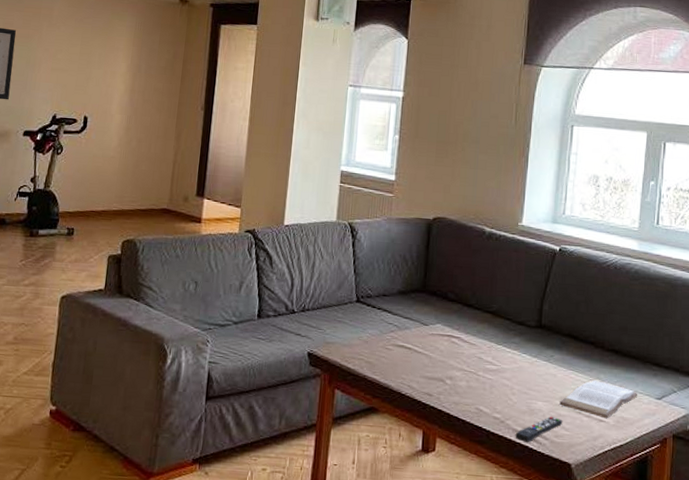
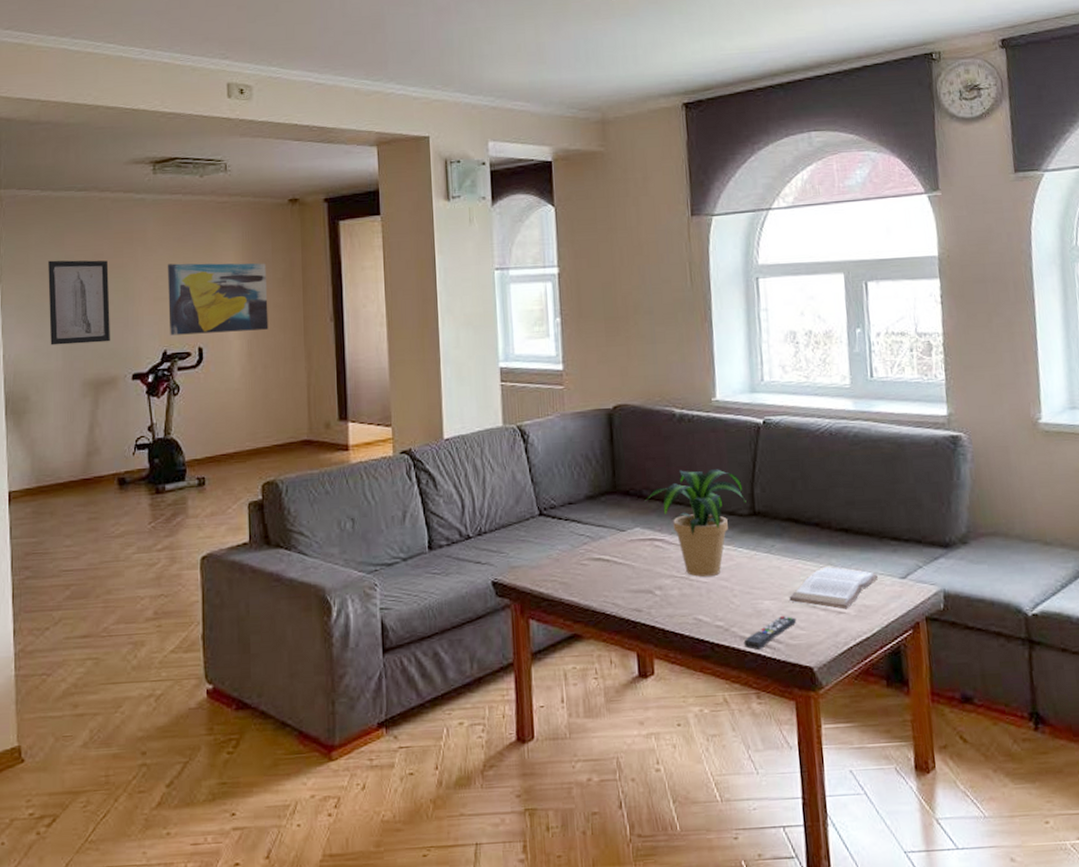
wall art: none [61,40,152,109] -> present [167,263,269,336]
potted plant: none [449,280,535,374] -> present [646,469,746,577]

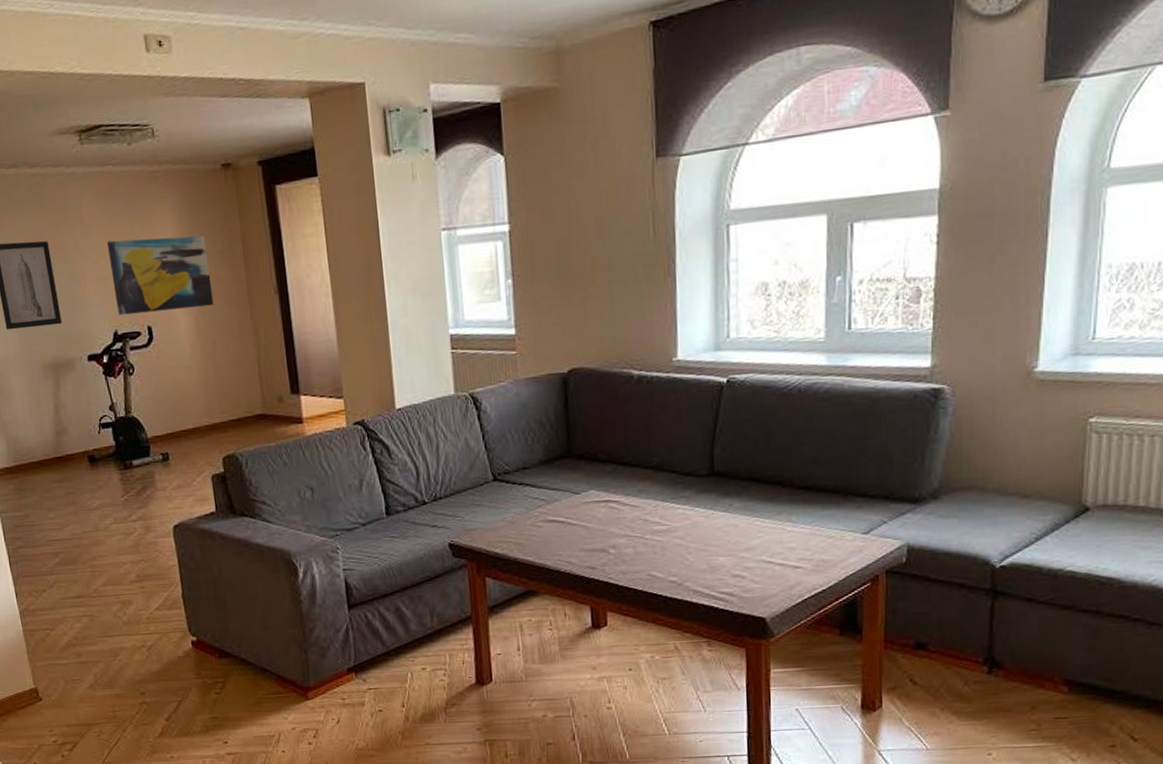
potted plant: present [646,469,746,577] -> none [601,430,705,536]
remote control: present [743,615,797,651] -> none [696,570,752,603]
book: present [789,567,878,610] -> none [745,524,839,564]

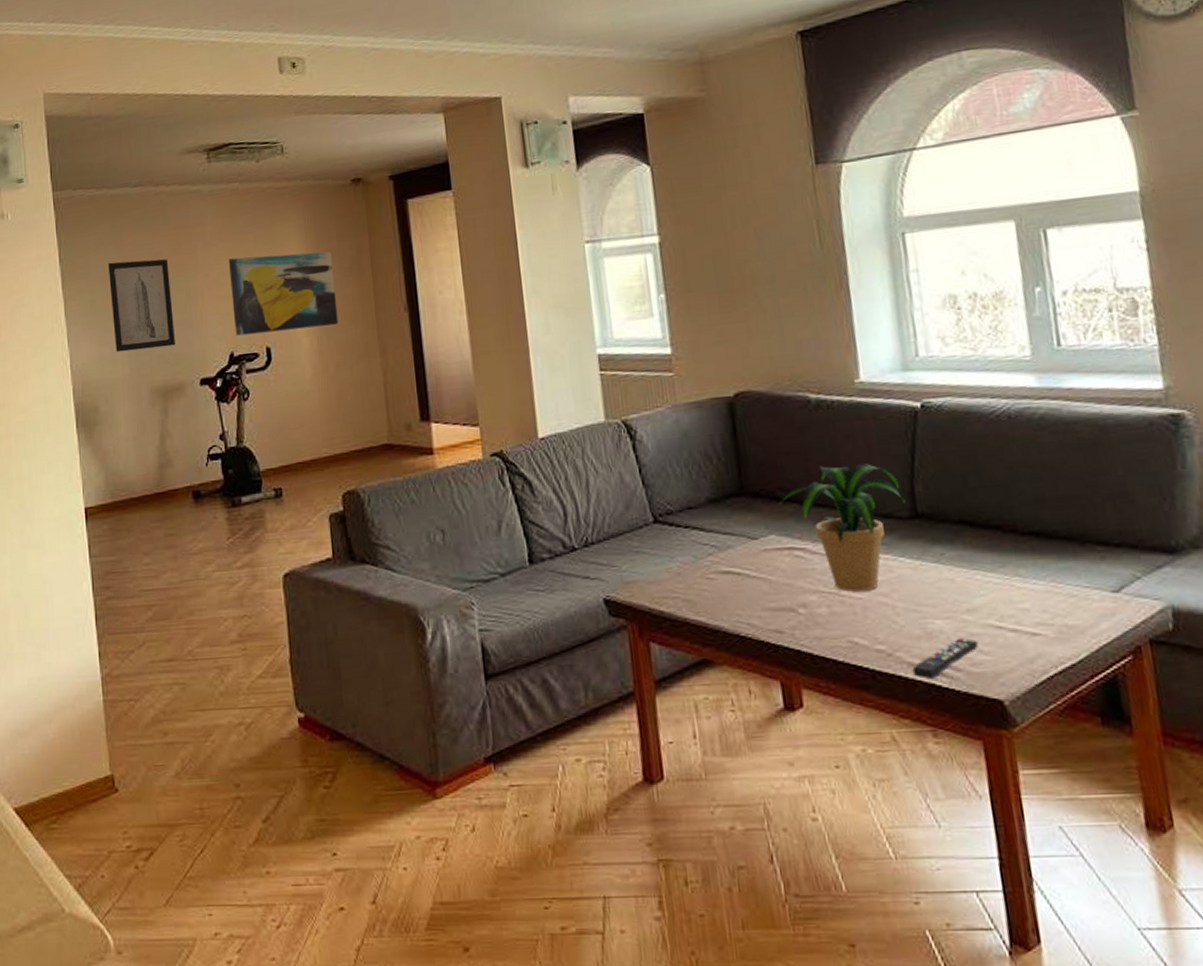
potted plant: none [601,430,705,536] -> present [780,463,906,592]
remote control: none [696,570,752,603] -> present [912,637,979,680]

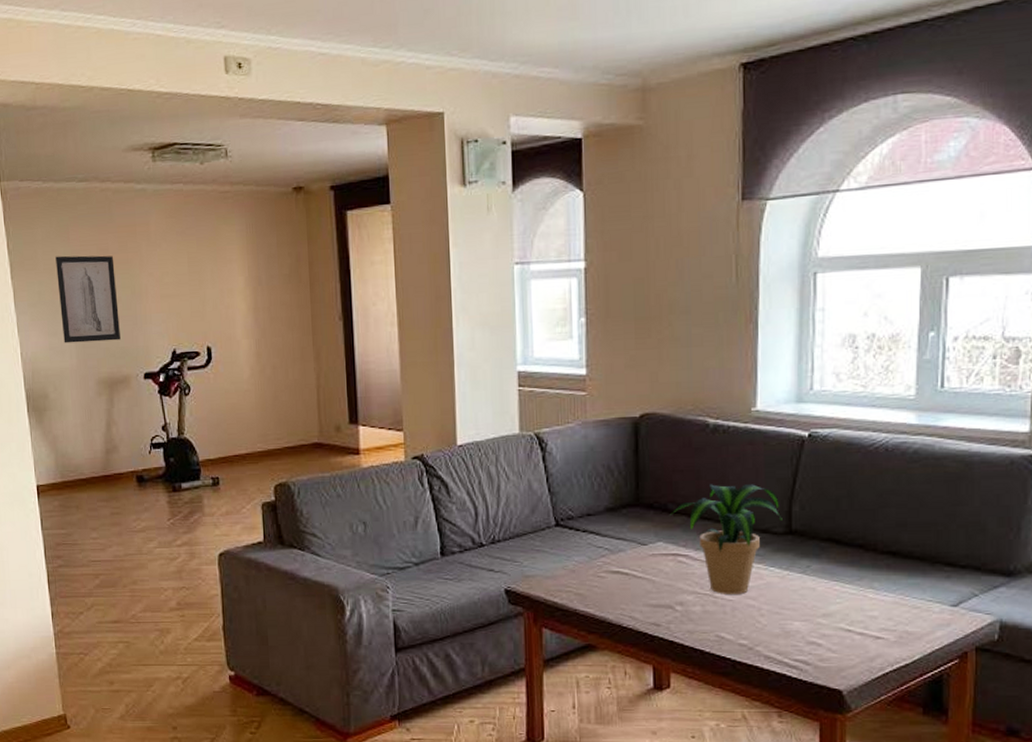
wall art: present [228,251,339,336] -> none [171,258,276,334]
remote control: present [912,637,979,680] -> none [768,637,828,671]

